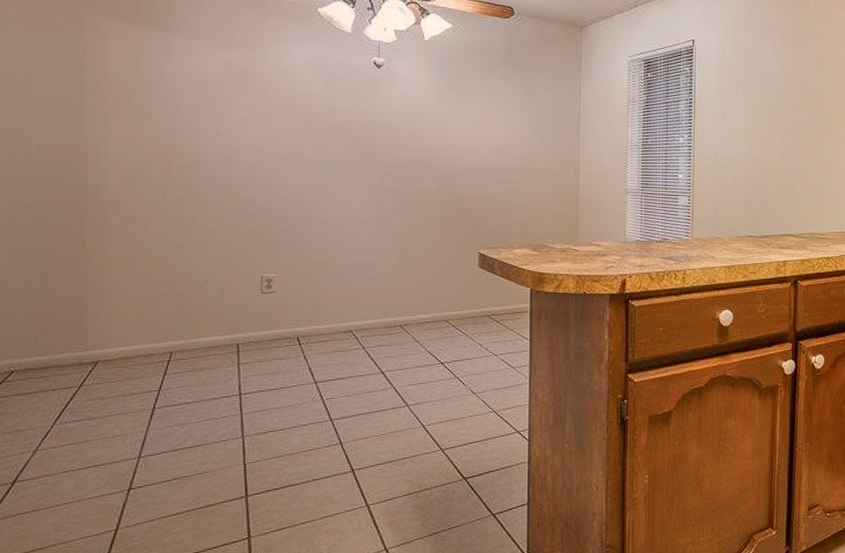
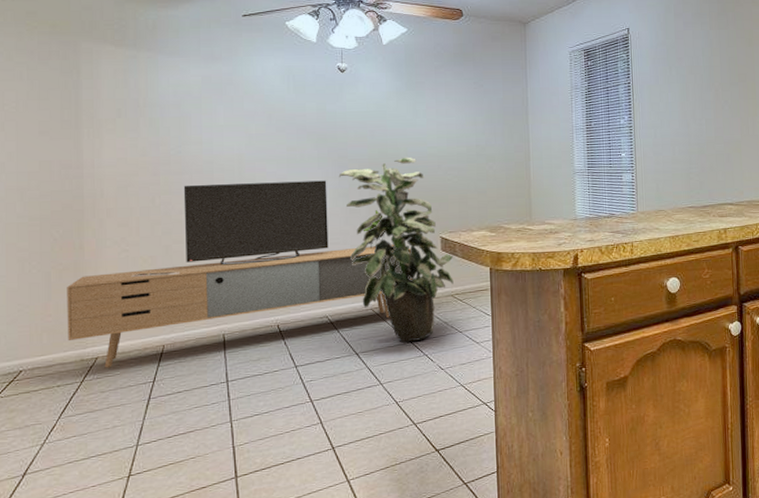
media console: none [65,180,446,373] -> present [67,180,413,368]
indoor plant: none [370,164,493,363] -> present [338,157,455,343]

